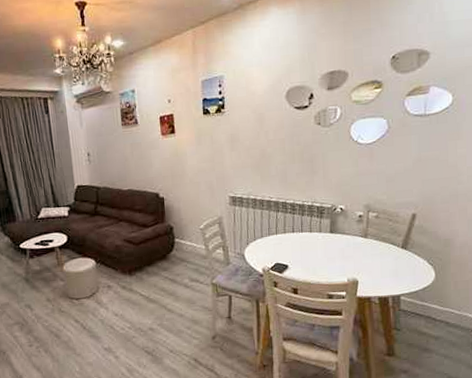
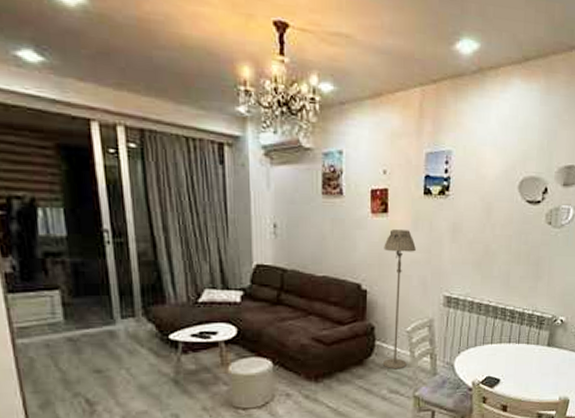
floor lamp: none [174,145,203,262] -> present [383,230,416,370]

